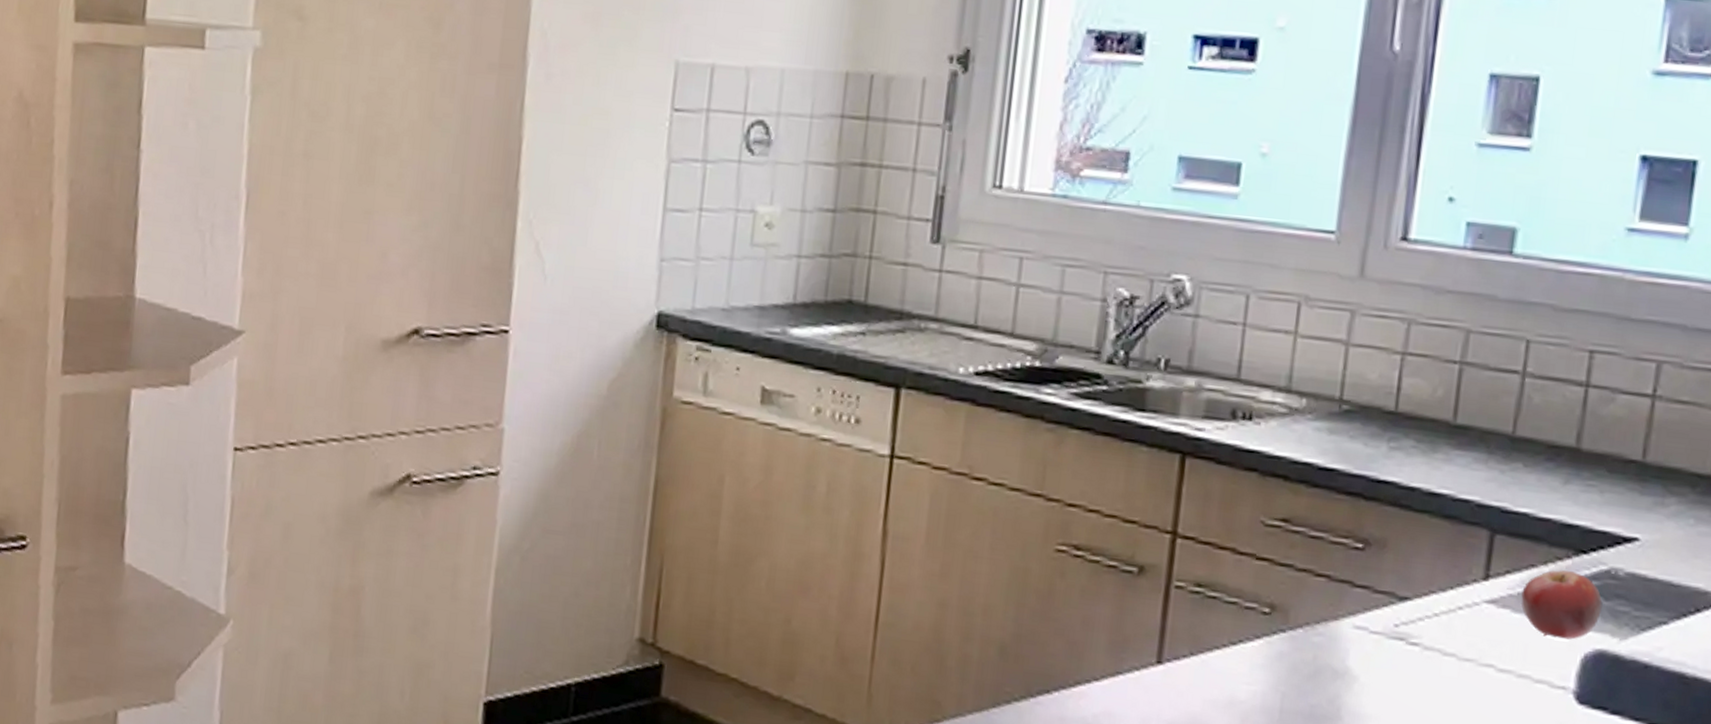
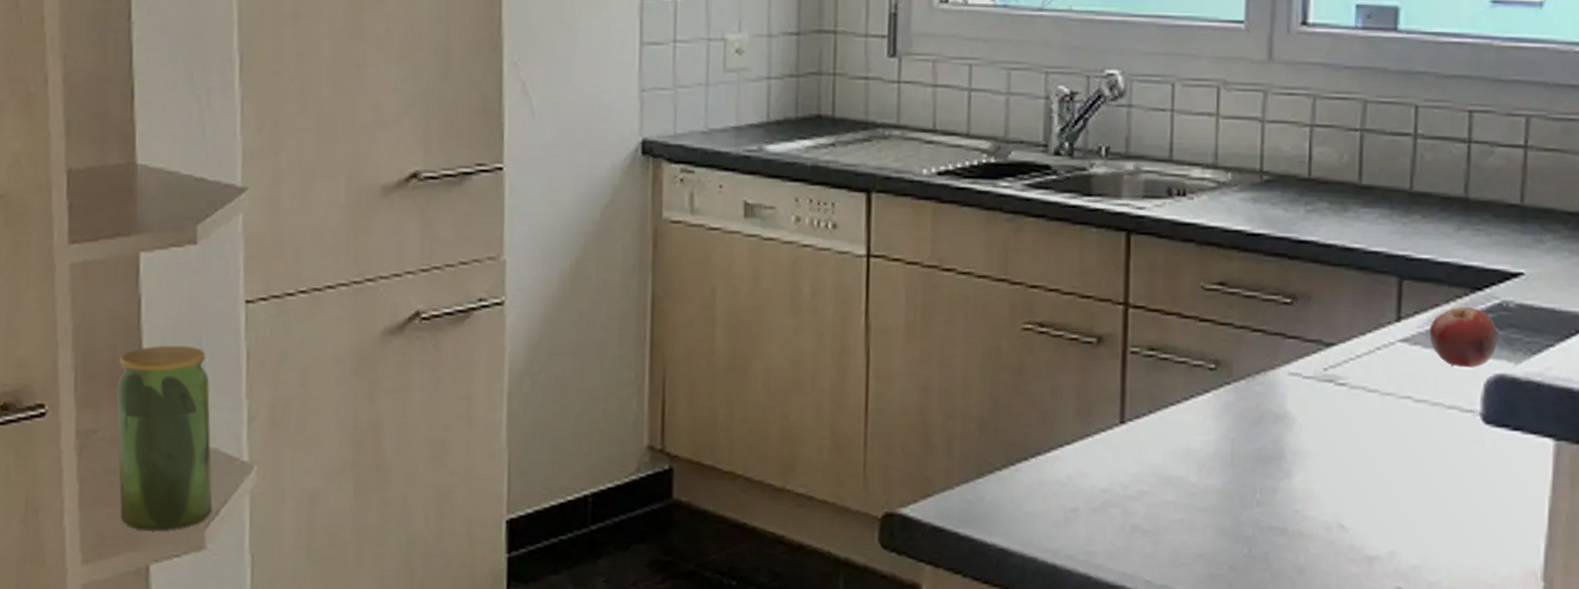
jar: none [93,486,192,678] -> present [116,345,213,531]

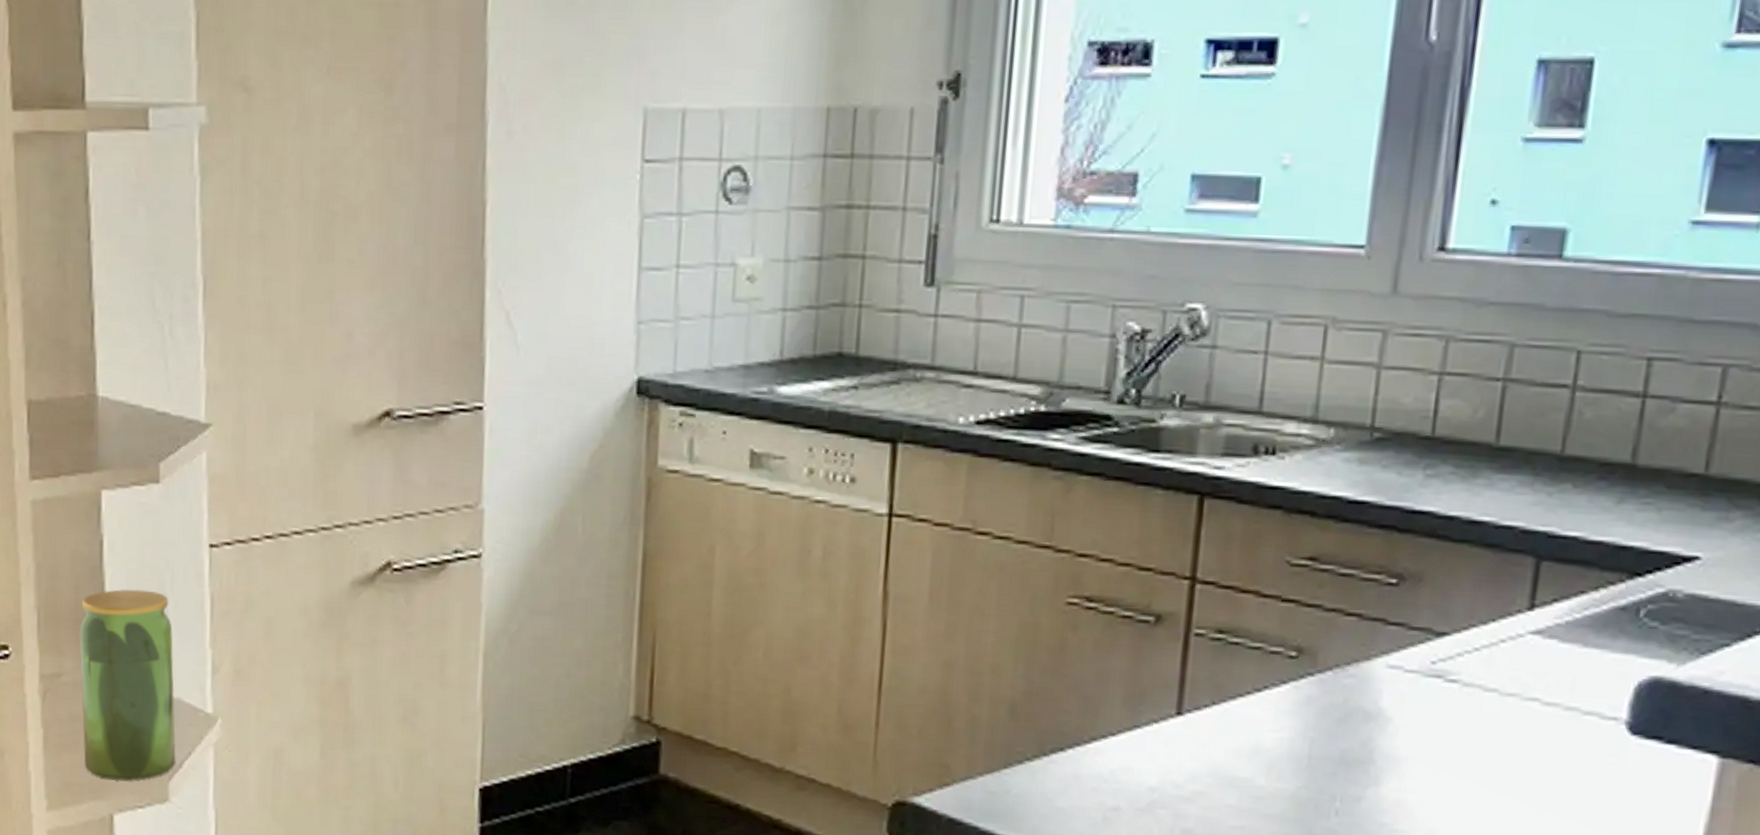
fruit: present [1429,307,1498,368] -> none [1569,595,1659,668]

